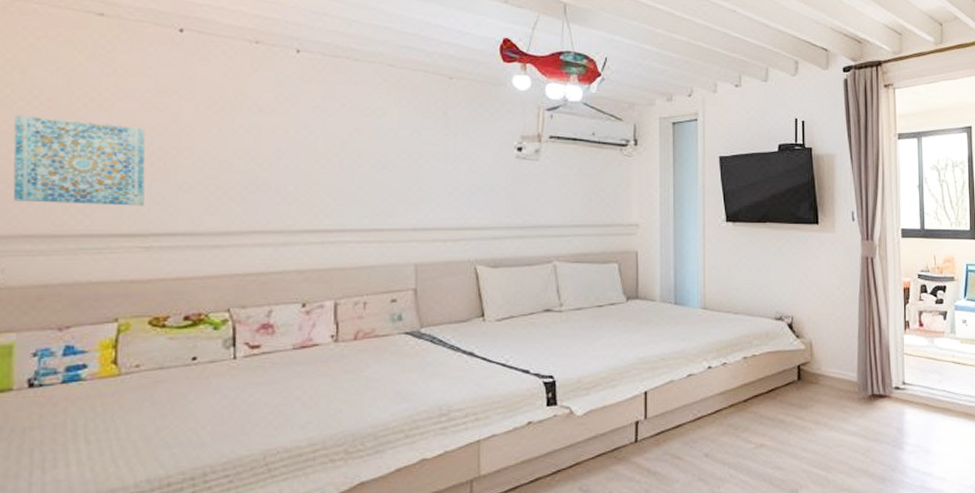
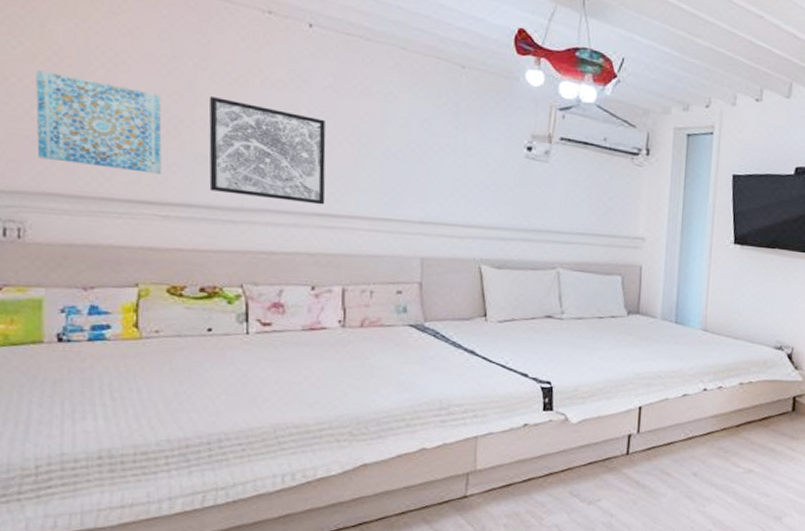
wall art: none [194,126,316,222] -> present [209,97,326,205]

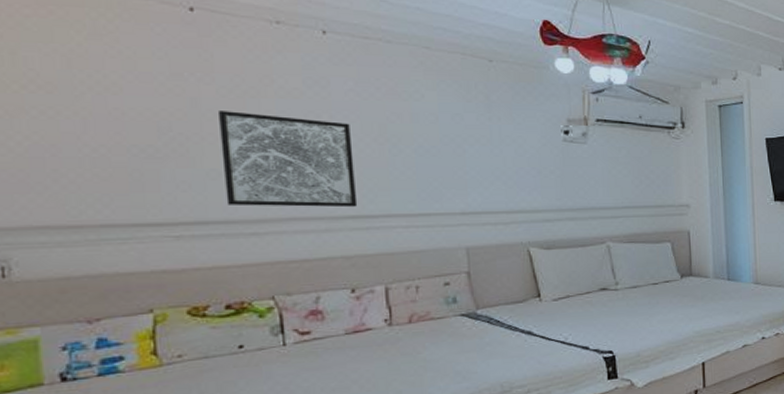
wall art: present [36,70,162,174] -> none [10,99,169,195]

